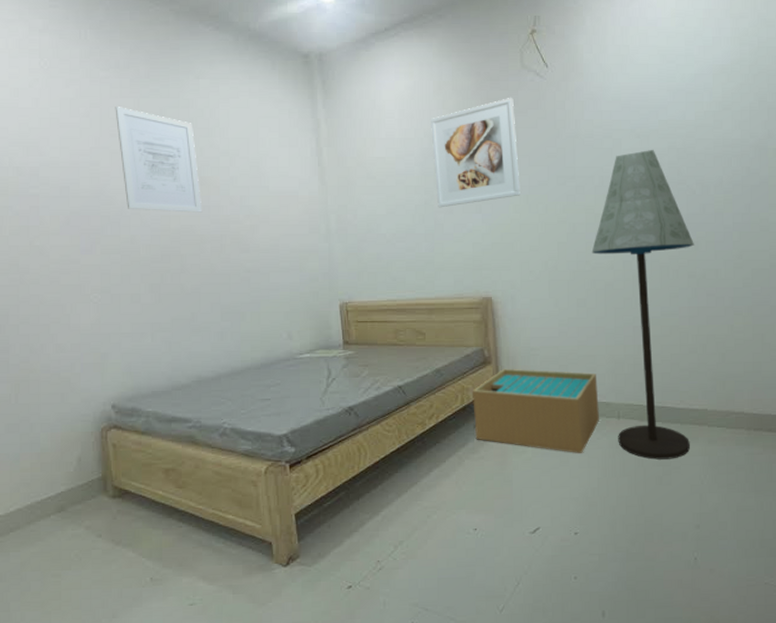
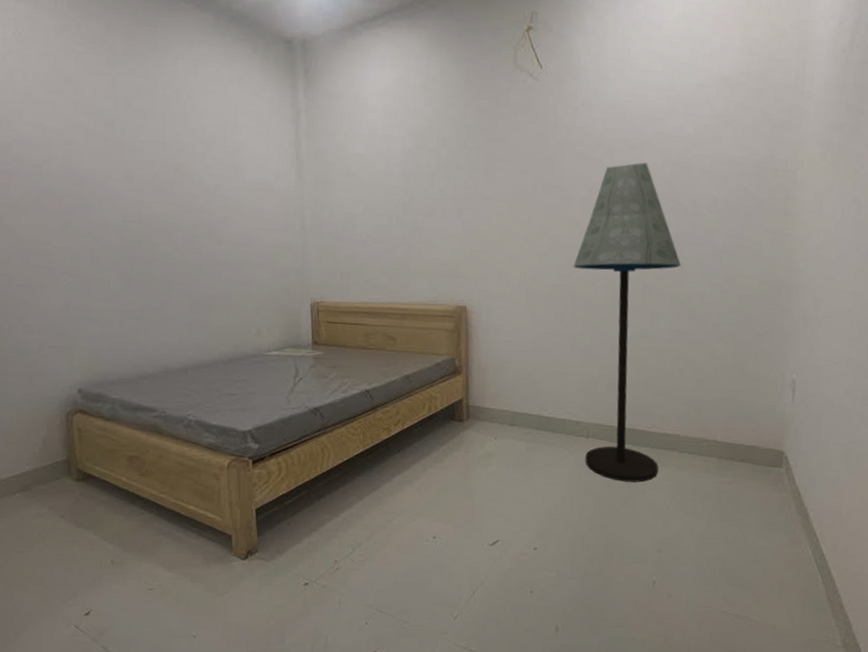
wall art: present [115,107,203,213] -> none [90,84,176,200]
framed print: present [430,98,520,208] -> none [414,98,504,211]
cardboard box: present [473,368,599,453] -> none [440,379,569,470]

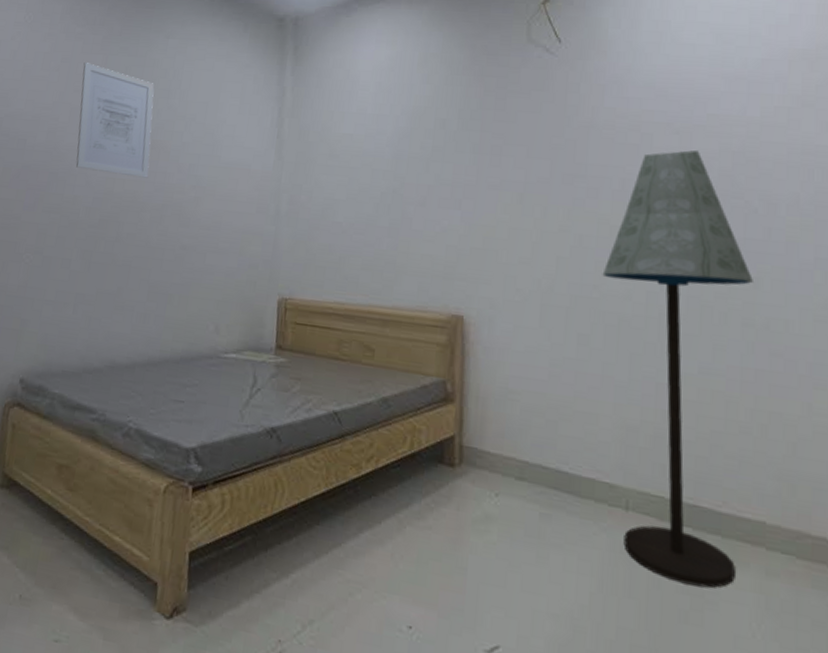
wall art: none [90,84,176,200] -> present [76,62,154,178]

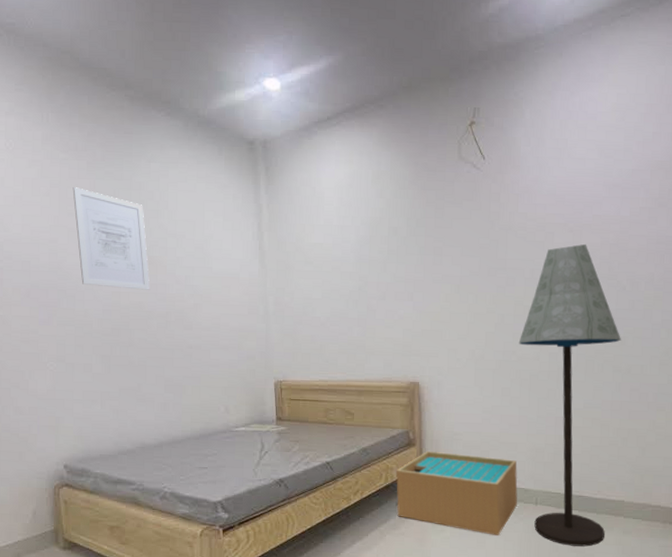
cardboard box: none [424,411,599,550] -> present [396,450,518,535]

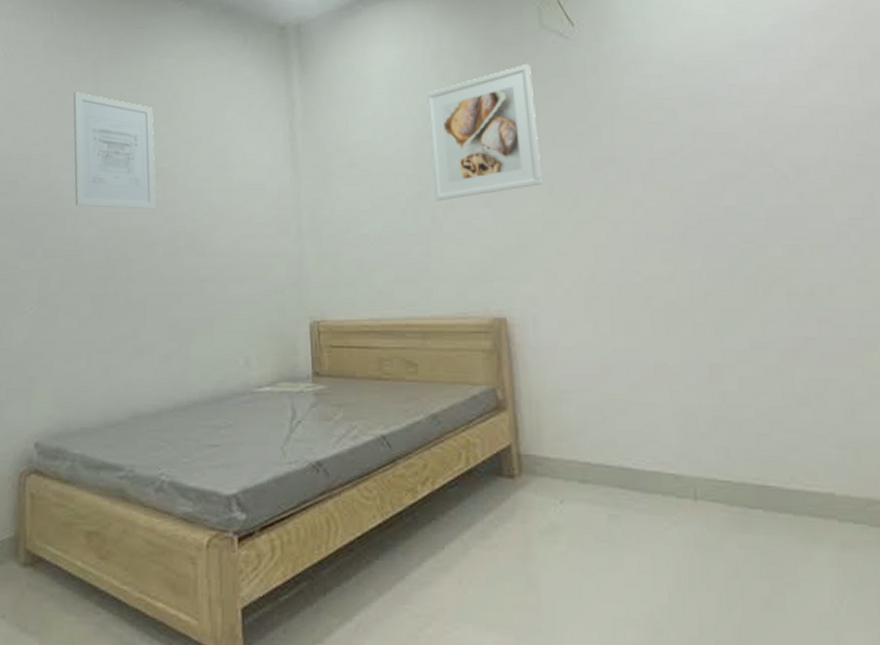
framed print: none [367,189,452,294] -> present [426,64,542,201]
cardboard box: present [396,450,518,535] -> none [481,417,666,550]
floor lamp: present [518,243,621,547] -> none [642,121,812,570]

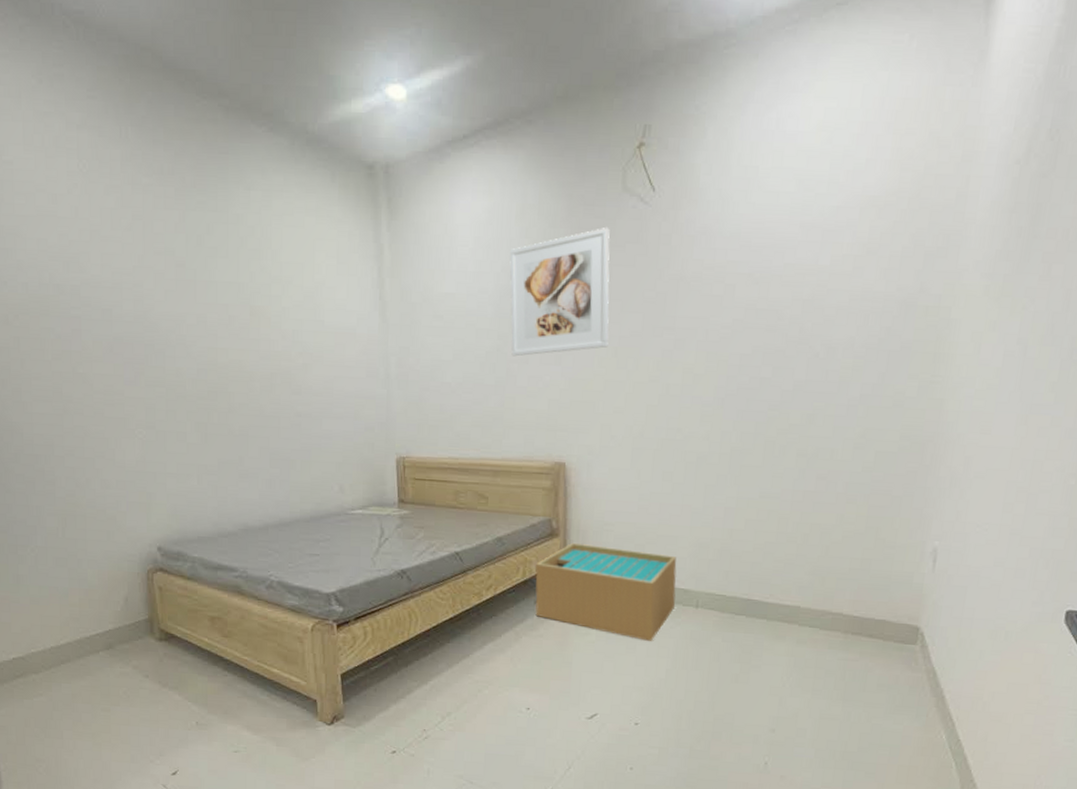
wall art: present [73,92,157,209] -> none [159,220,252,347]
cardboard box: none [481,417,666,550] -> present [535,542,677,641]

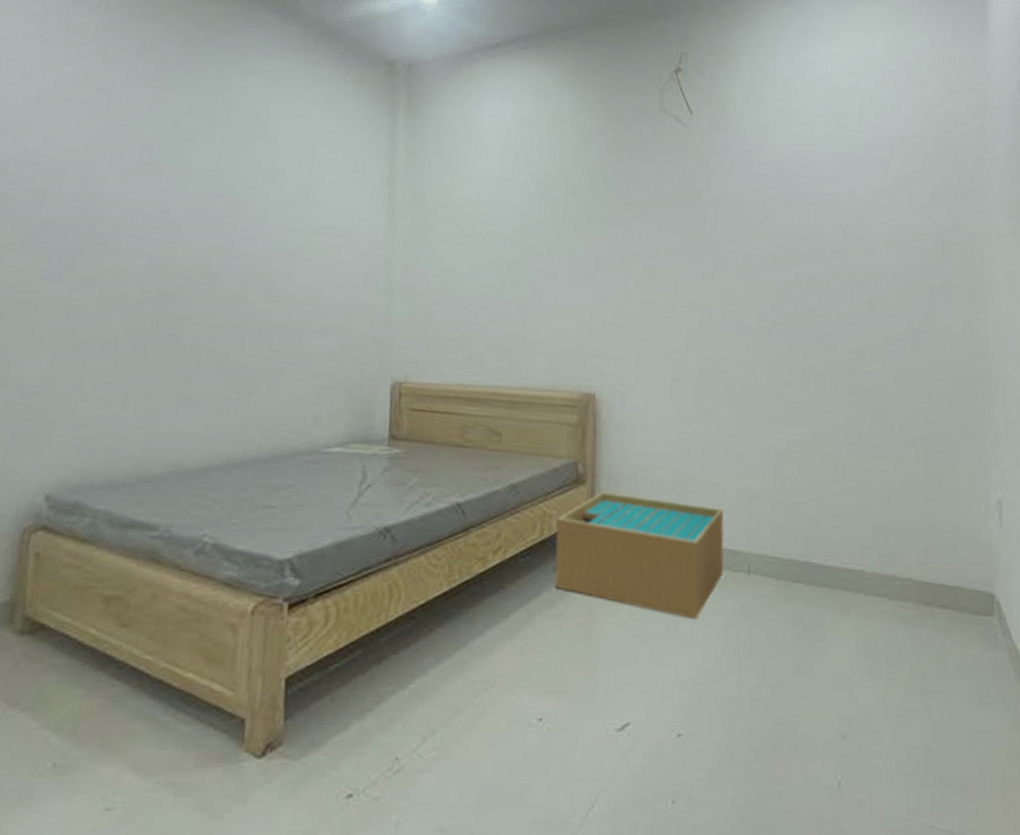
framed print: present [509,228,610,357] -> none [537,144,647,271]

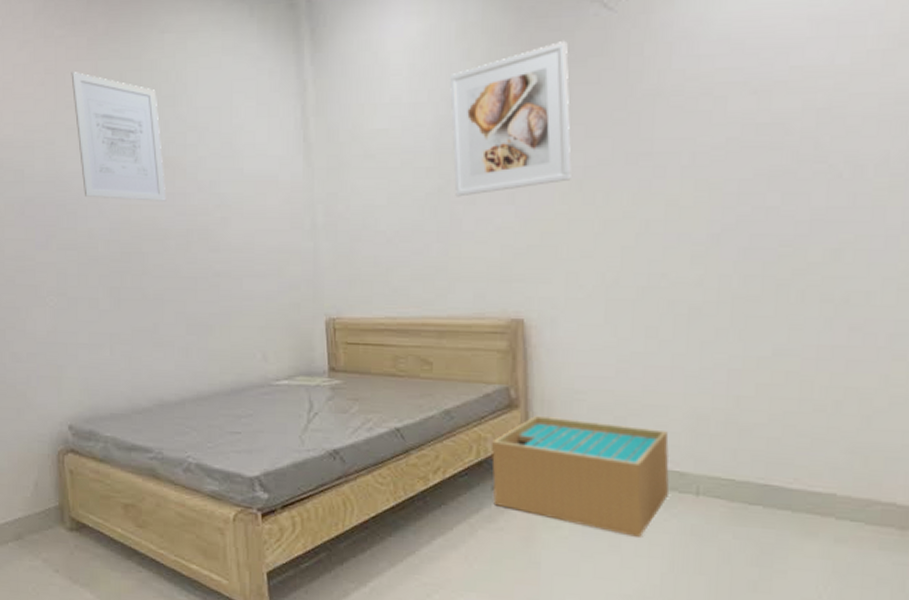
wall art: none [121,96,230,243] -> present [71,72,167,201]
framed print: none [537,144,647,271] -> present [449,41,571,197]

